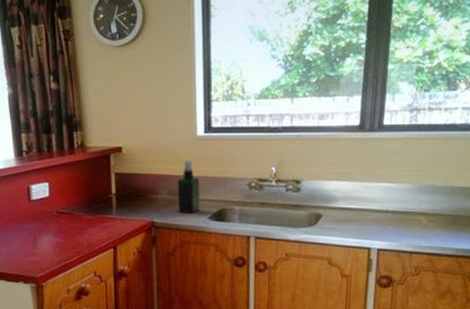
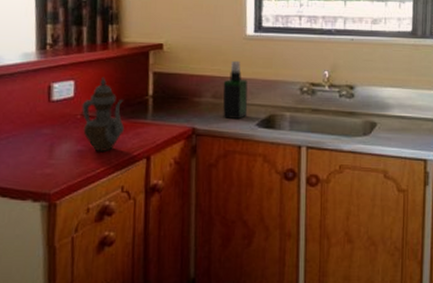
teapot: none [56,178,93,242] -> present [82,76,124,151]

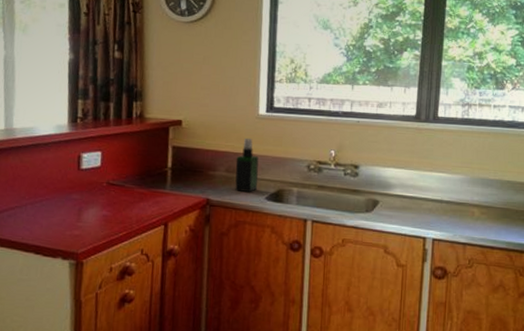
teapot: present [82,76,124,151] -> none [107,149,145,217]

